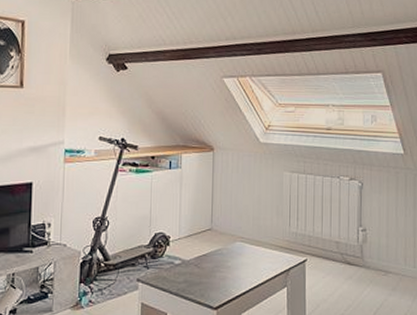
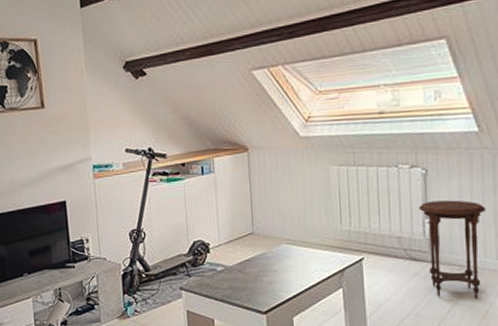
side table: none [354,211,408,303] -> present [418,200,487,299]

